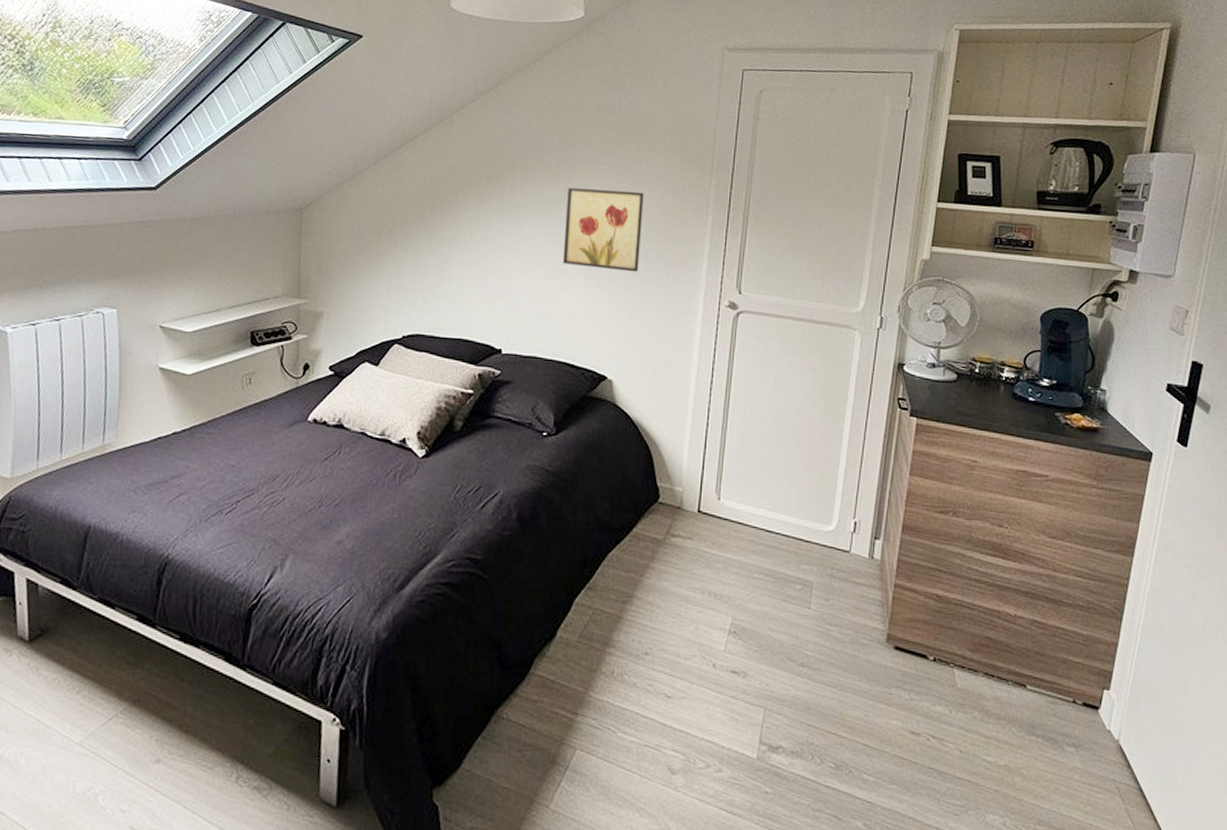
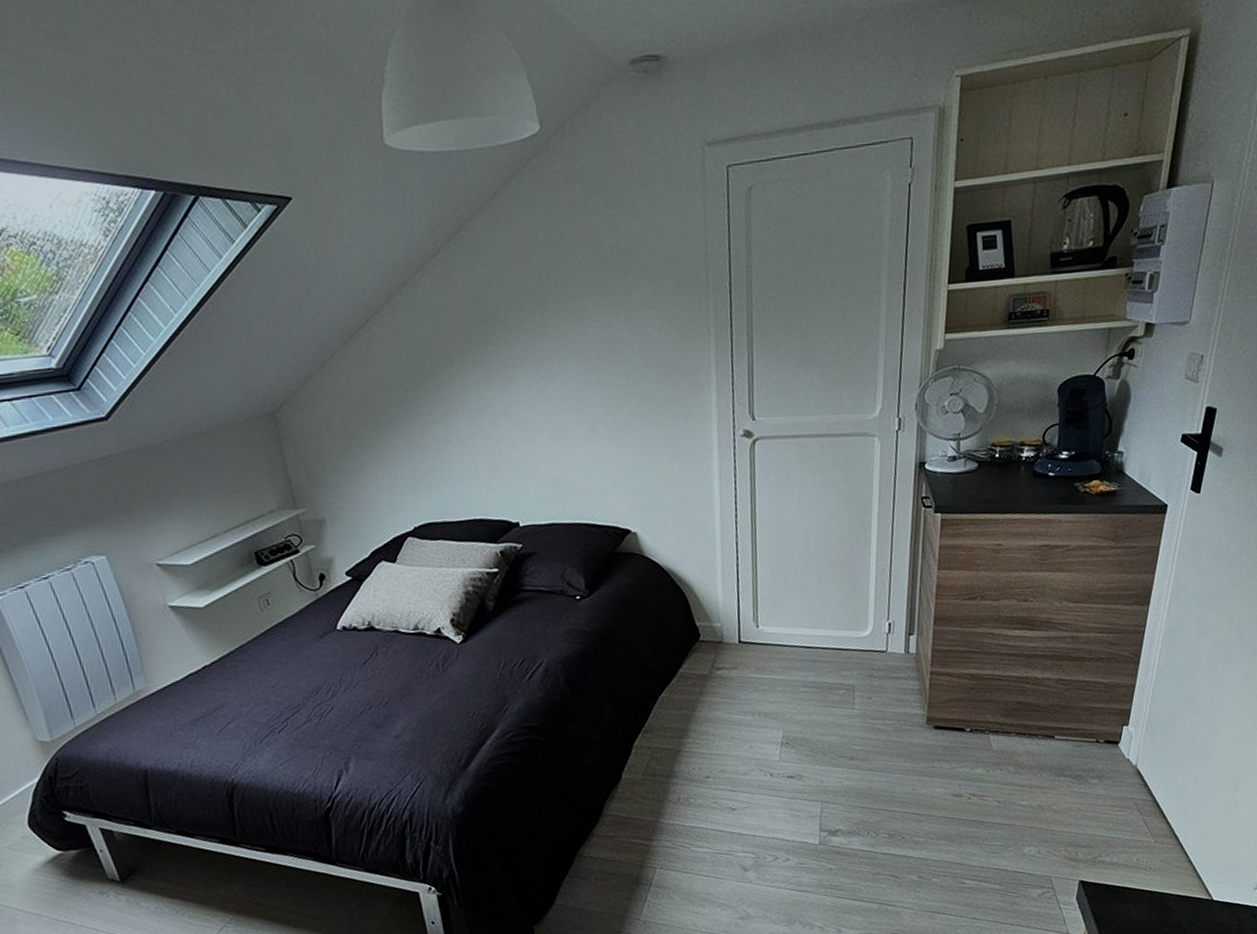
wall art: present [563,188,644,272] -> none [557,328,646,422]

